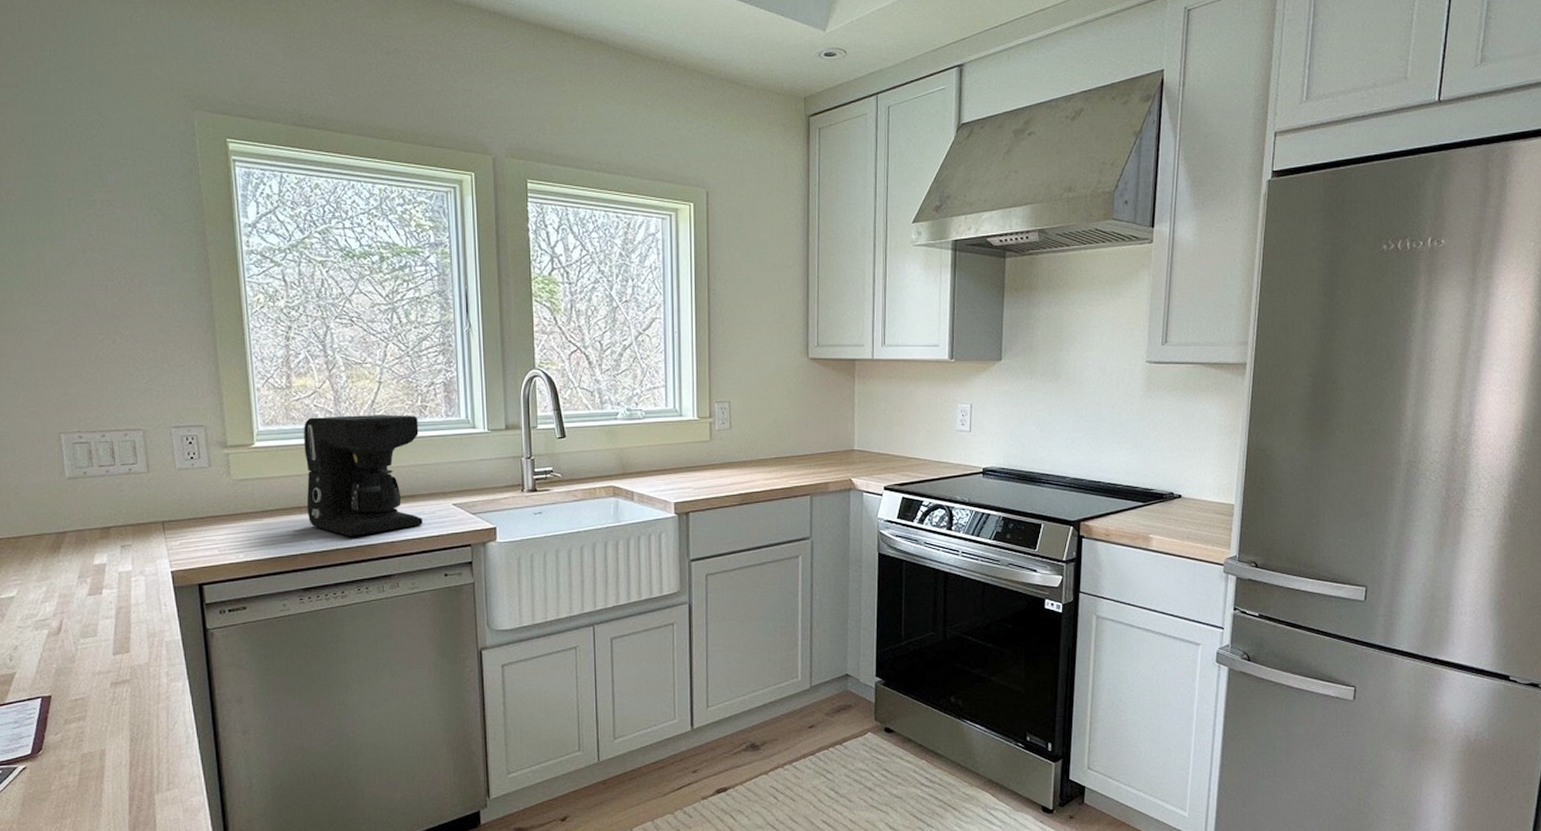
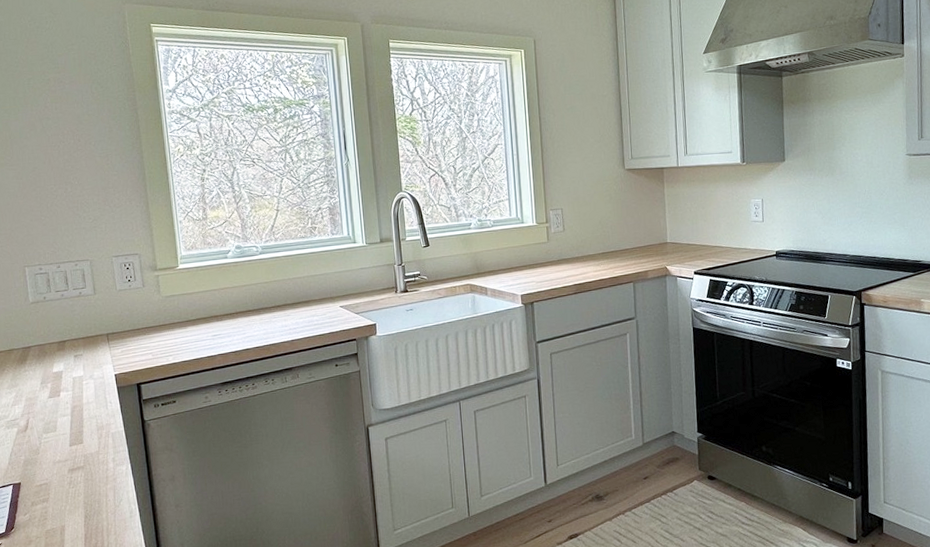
coffee maker: present [304,414,423,536] -> none [218,235,316,338]

